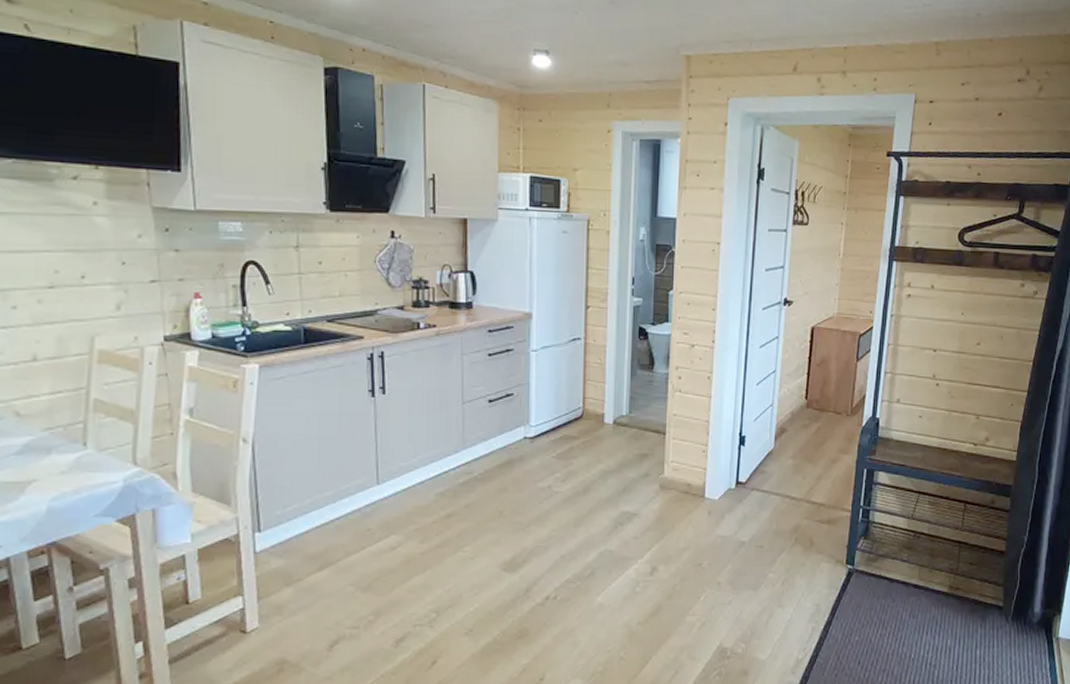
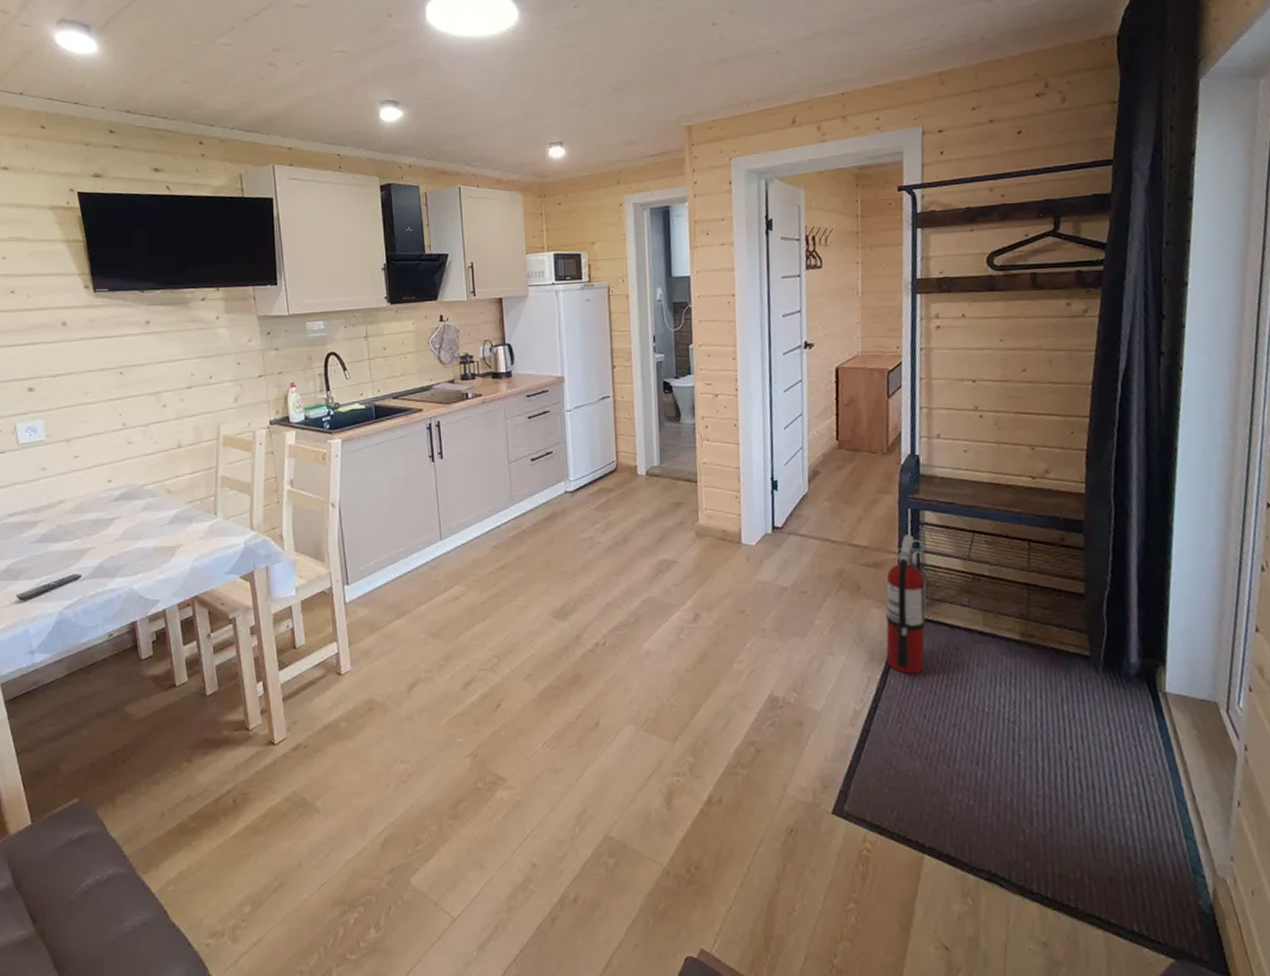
fire extinguisher: none [830,493,875,625] -> present [885,534,927,675]

